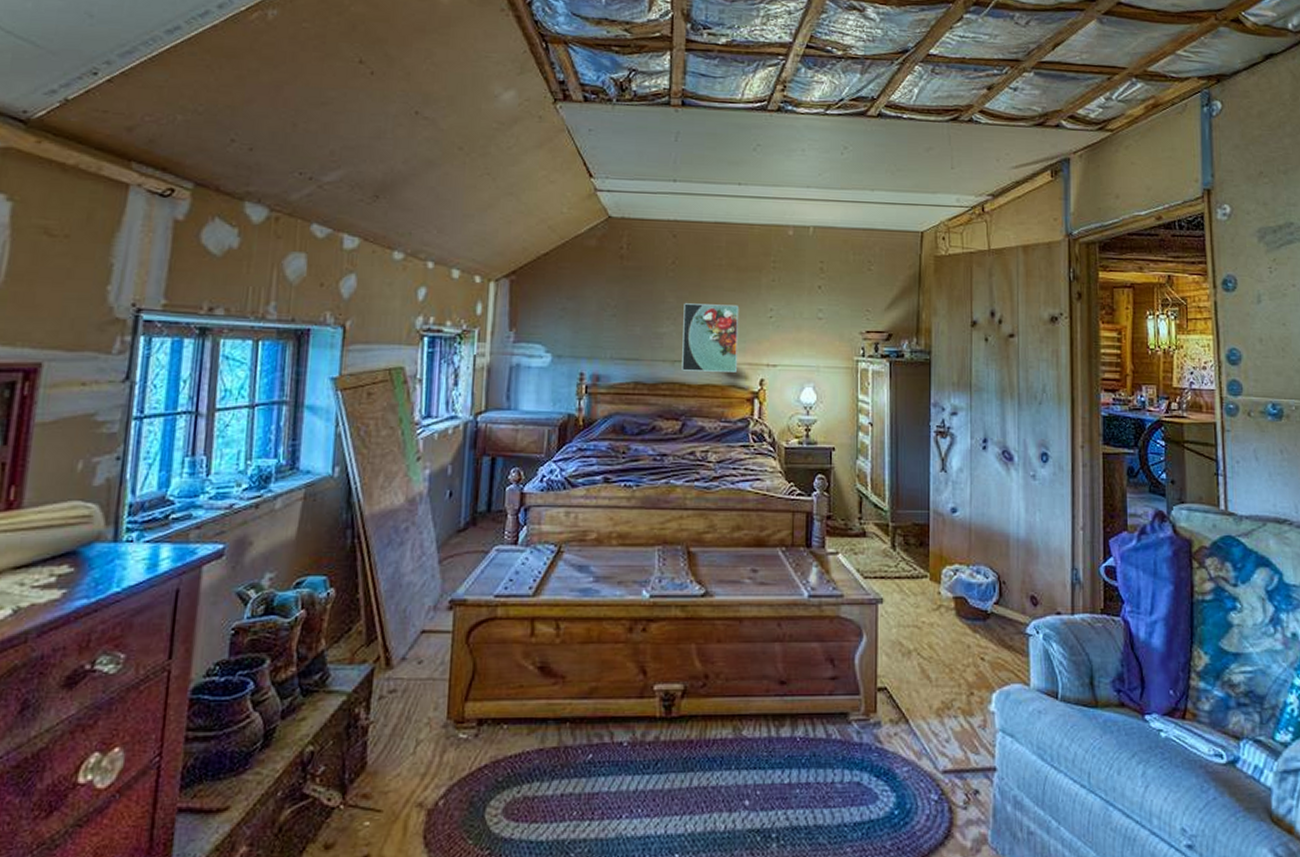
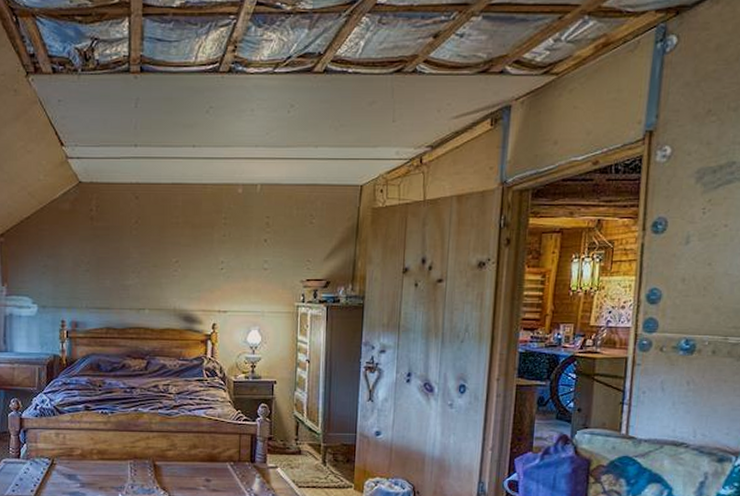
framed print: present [682,303,738,372] -> none [146,258,193,318]

